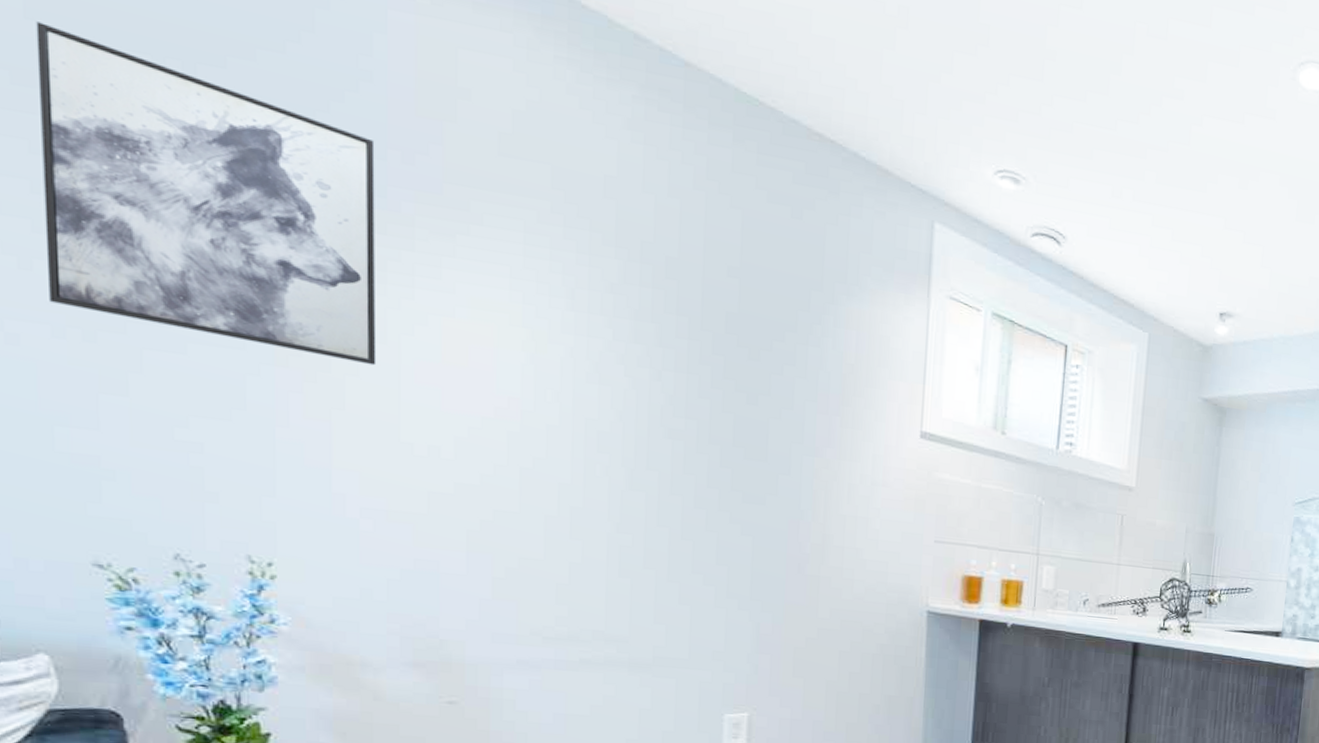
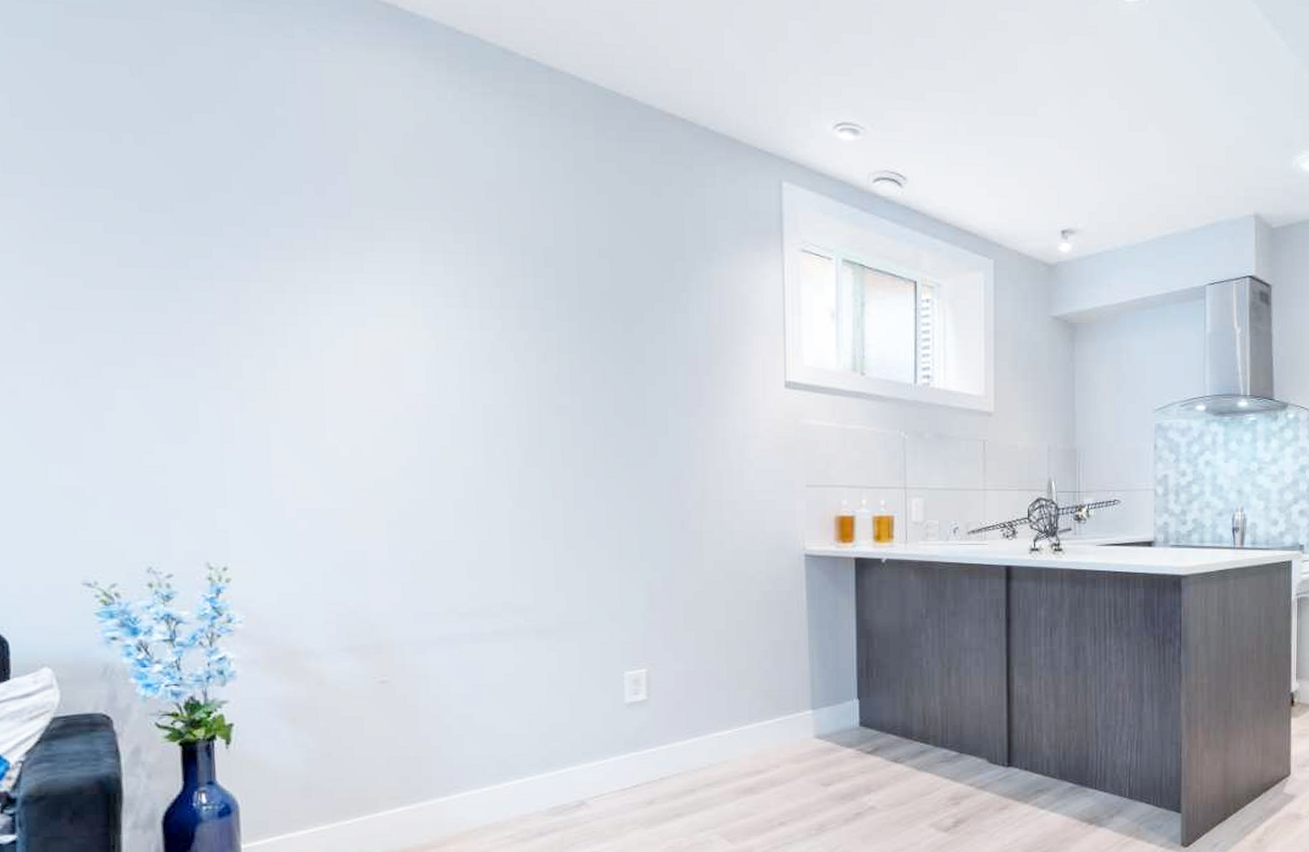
wall art: present [36,21,377,366] -> none [20,117,304,379]

